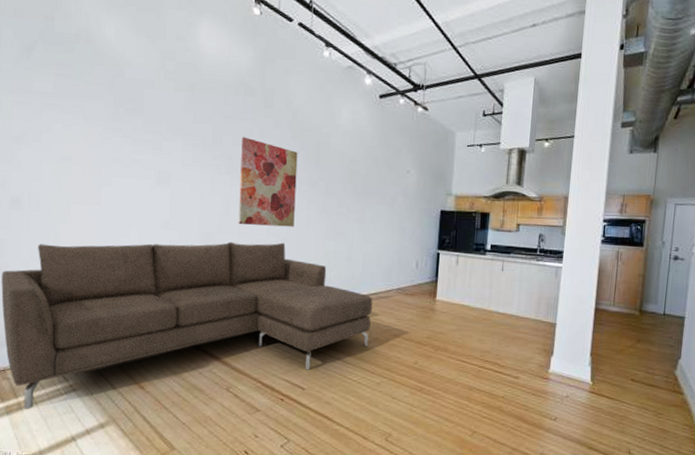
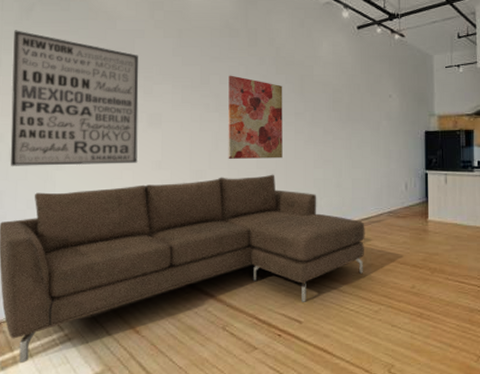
wall art: none [11,69,148,221] -> present [10,30,139,166]

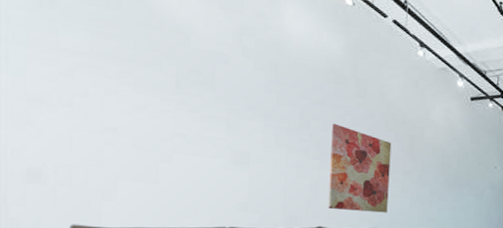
wall art: present [10,30,139,166] -> none [27,18,221,202]

